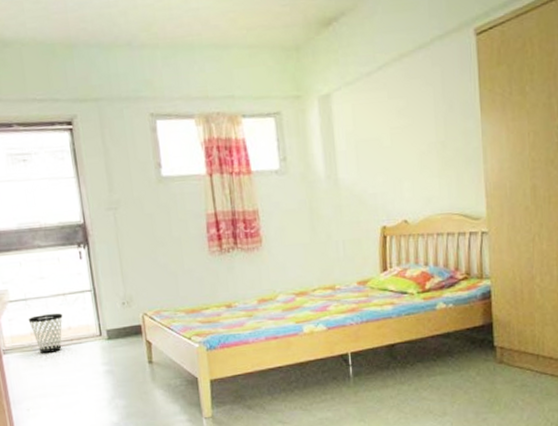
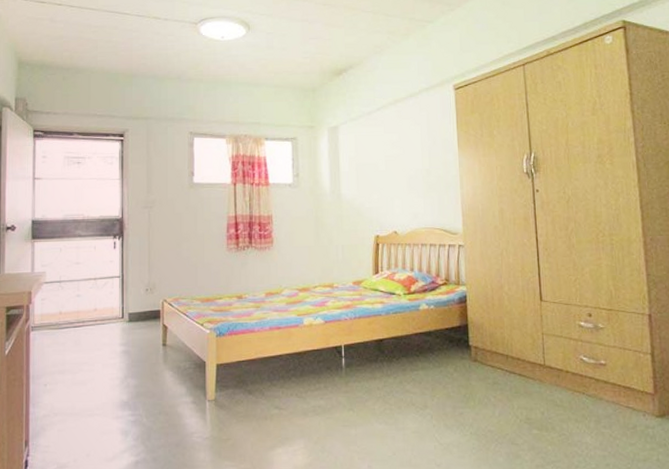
wastebasket: present [28,313,63,353] -> none [59,296,91,332]

